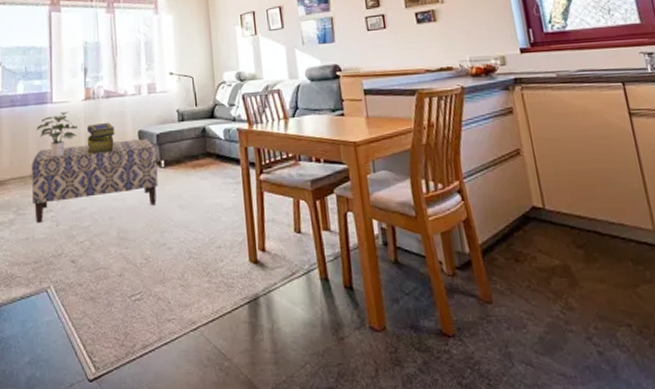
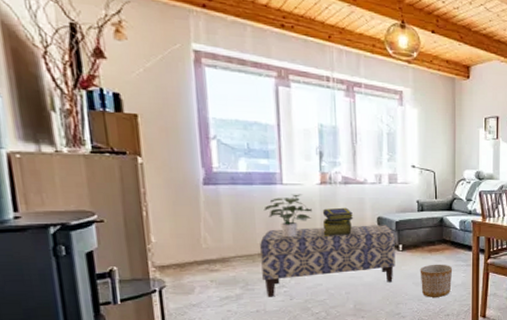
planter: none [184,182,221,224] -> present [420,264,453,297]

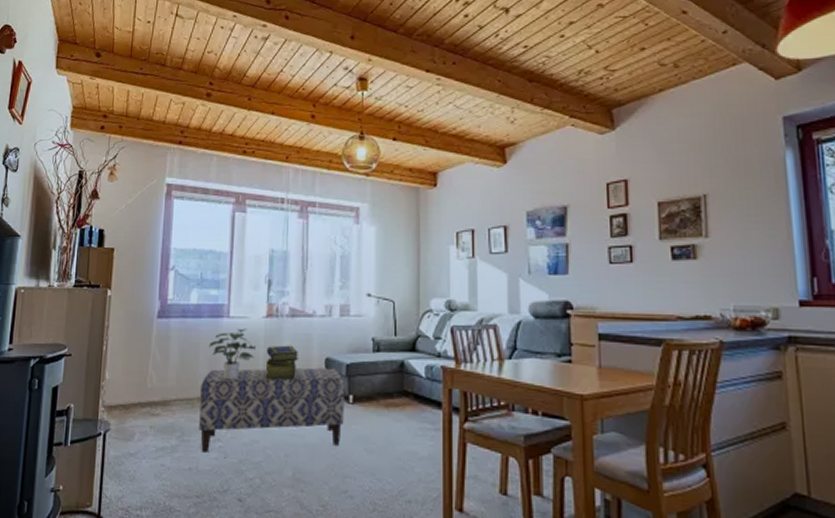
planter: present [420,264,453,297] -> none [373,424,417,473]

